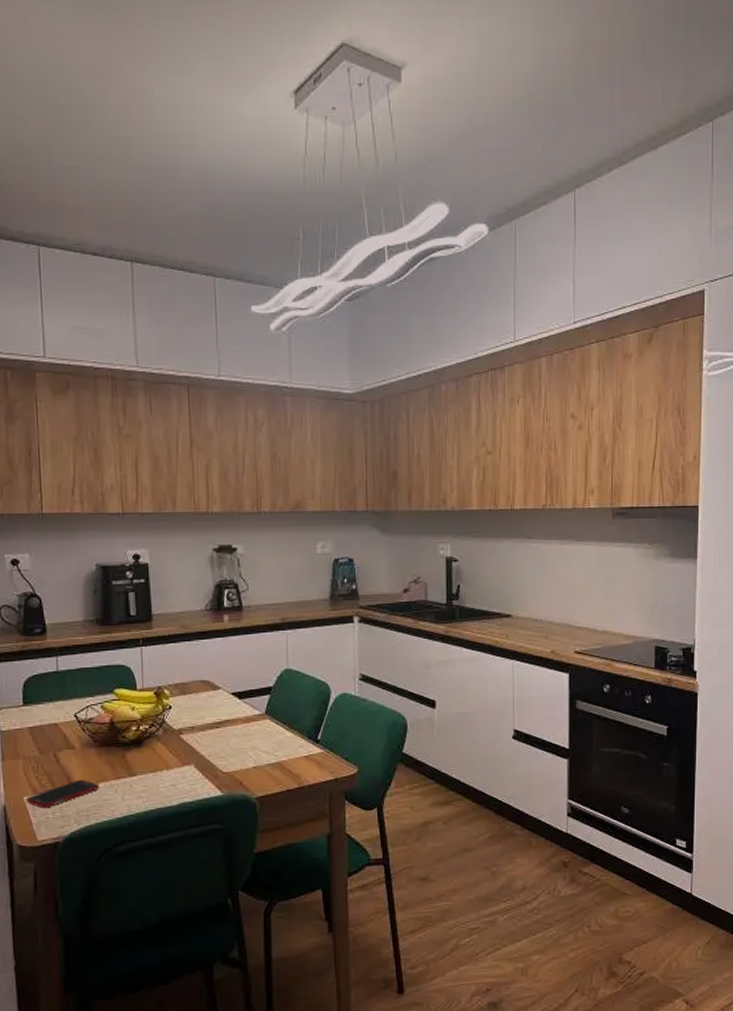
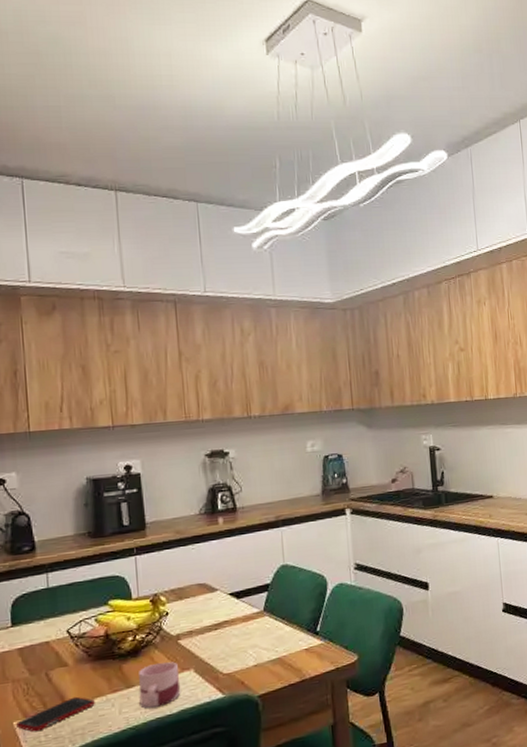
mug: none [141,755,181,798] -> present [138,662,181,709]

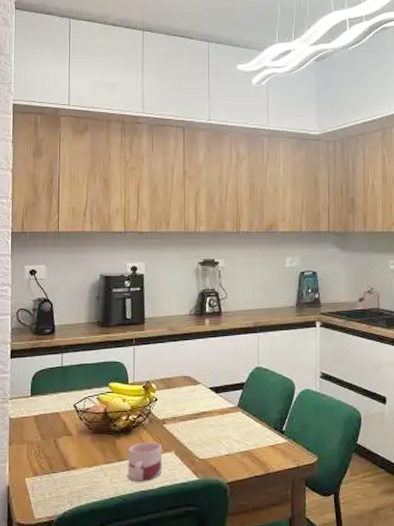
cell phone: present [16,696,95,732] -> none [28,463,91,489]

